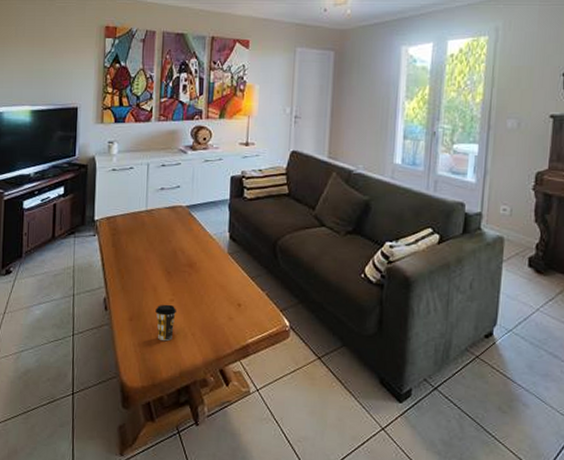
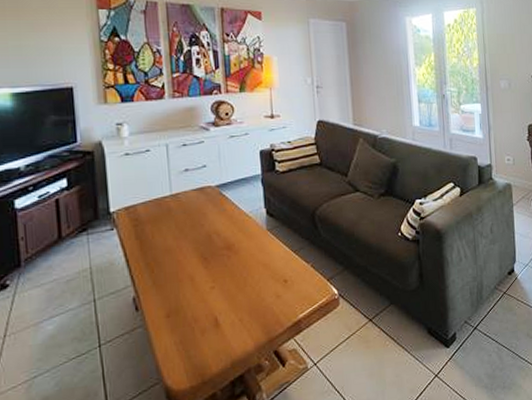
coffee cup: present [155,304,176,341] -> none [195,292,219,333]

